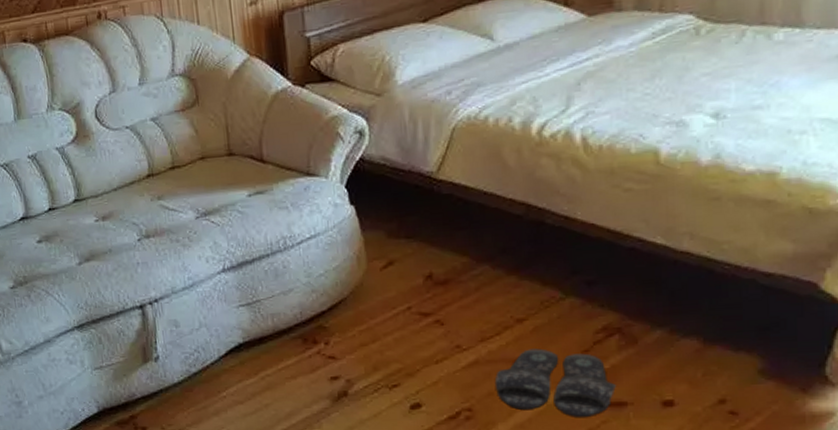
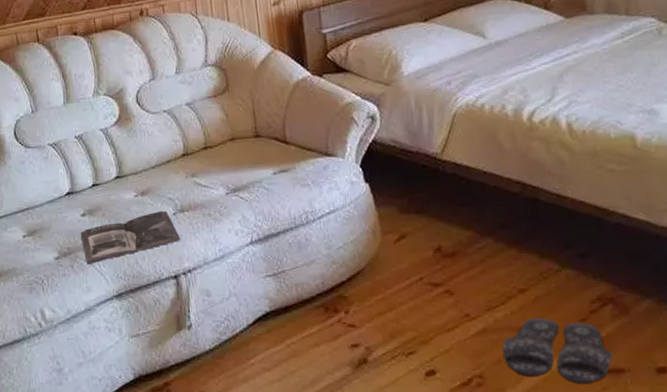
magazine: none [36,236,146,294] -> present [80,210,180,265]

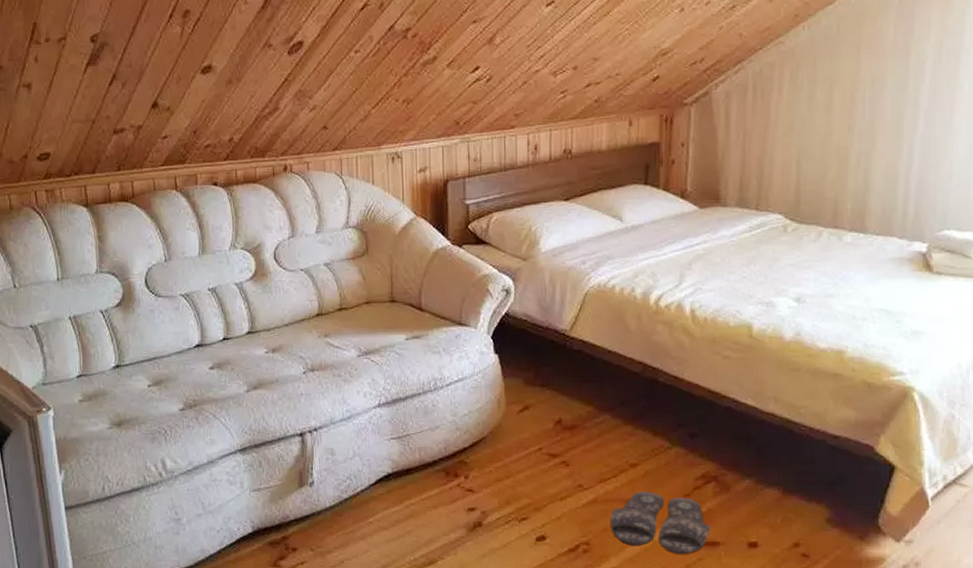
magazine: present [80,210,180,265] -> none [207,368,308,418]

